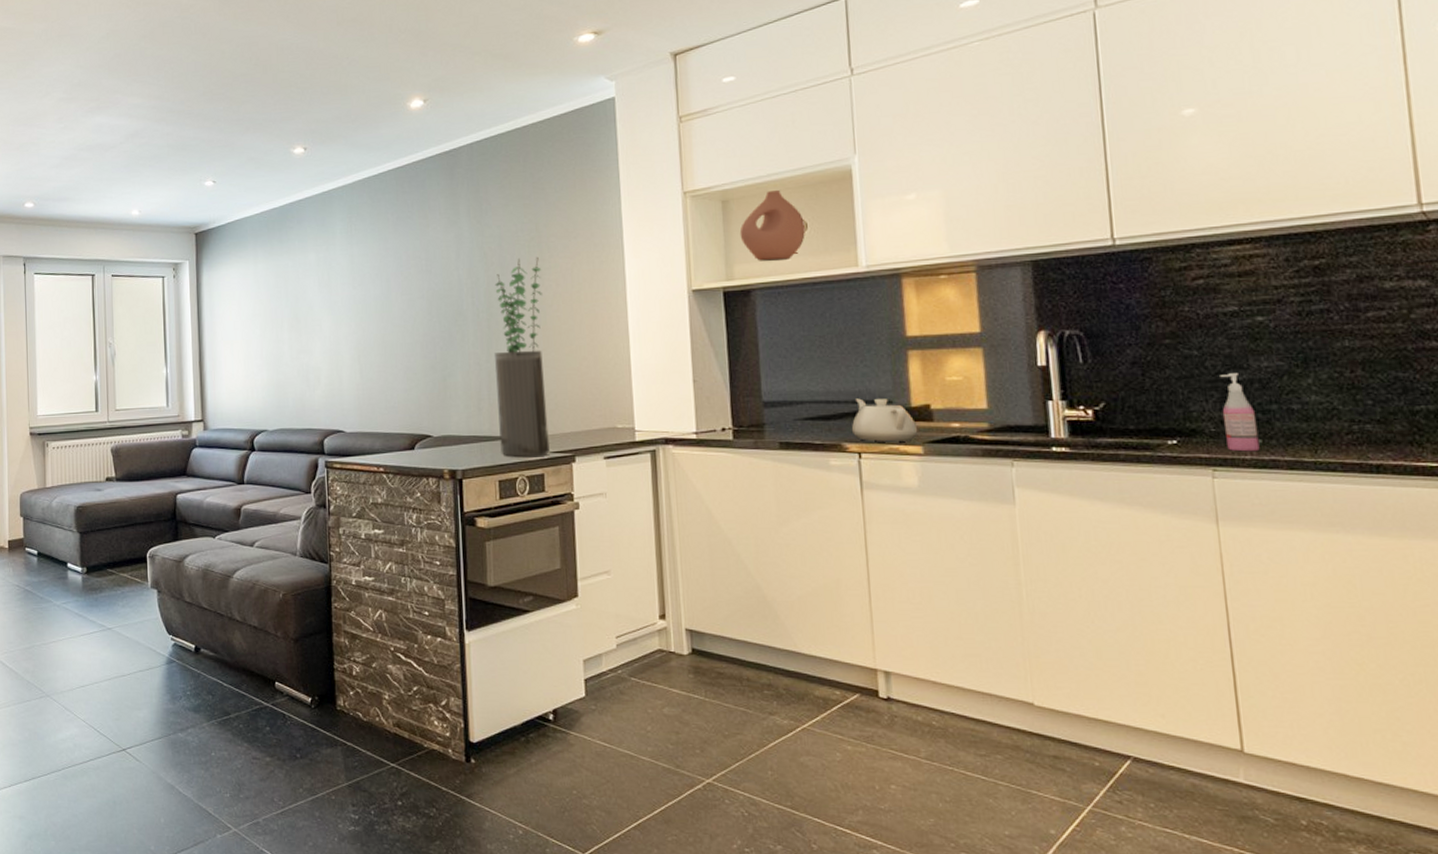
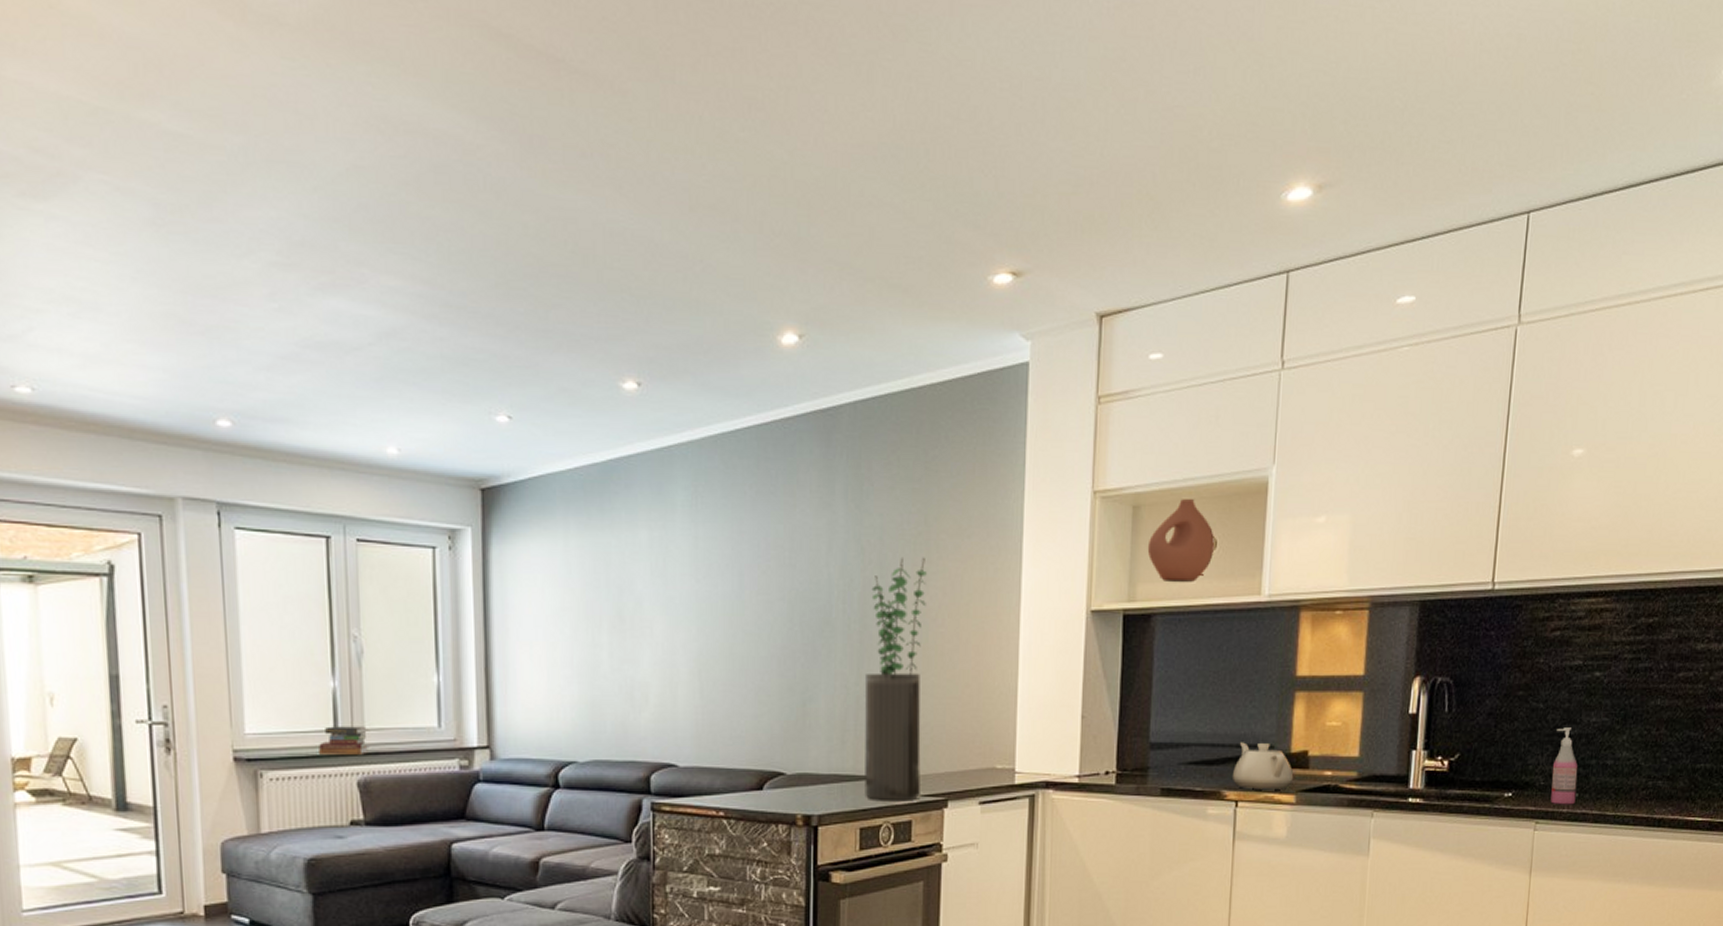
books: none [85,408,118,429] -> present [319,726,368,755]

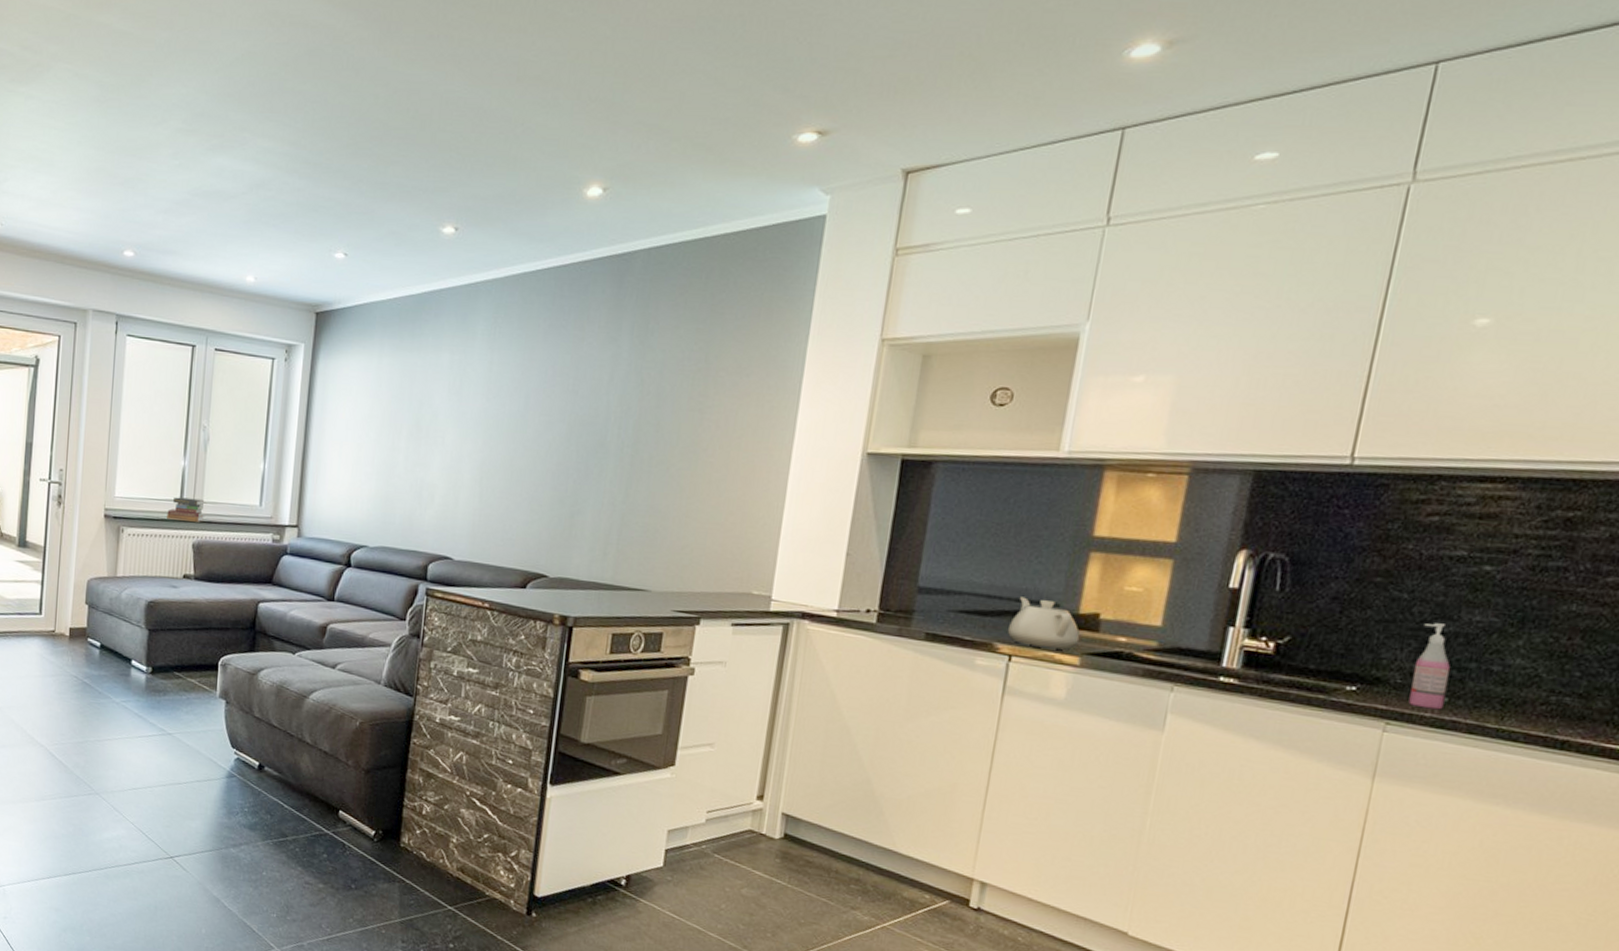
vase: present [864,556,927,802] -> none [620,390,702,615]
vase: present [1147,499,1214,583] -> none [934,351,1011,434]

